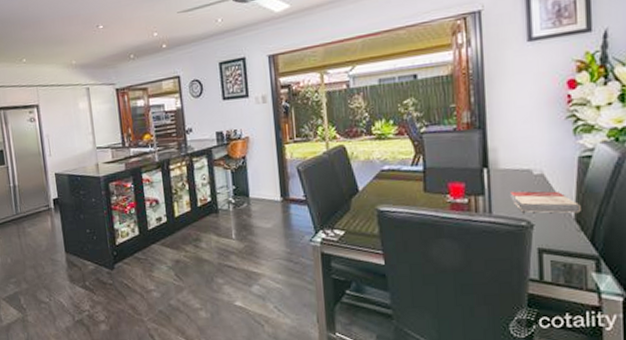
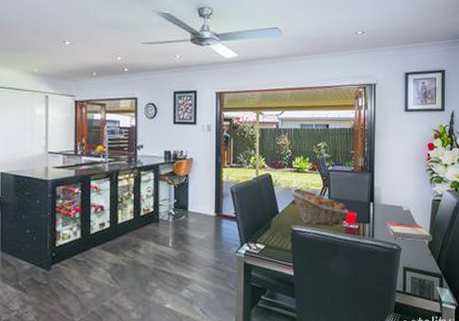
fruit basket: none [371,160,453,203] -> present [290,189,348,225]

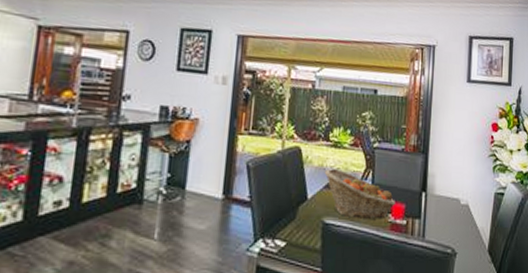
book: present [387,222,432,242] -> none [441,217,493,246]

